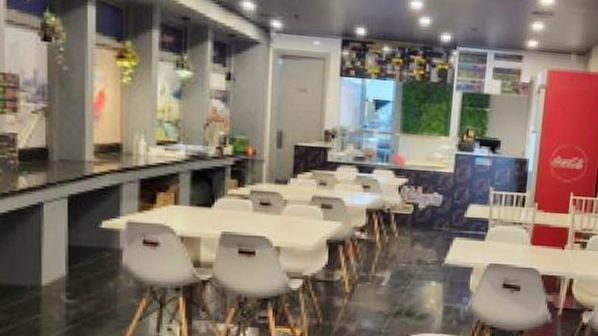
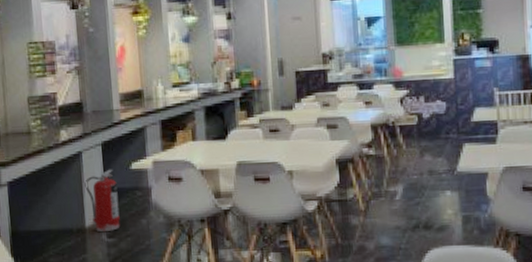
fire extinguisher: none [44,225,83,293] -> present [84,169,120,233]

